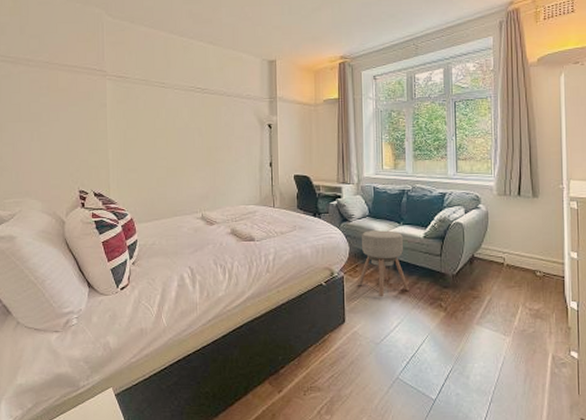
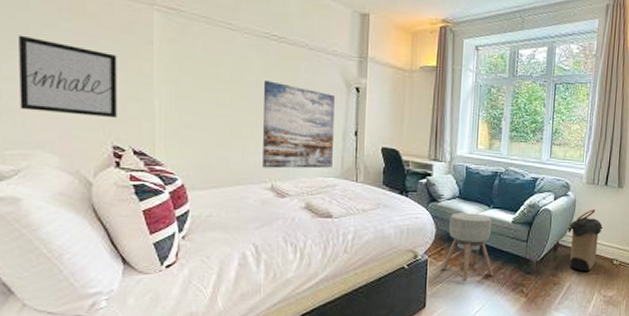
wall art: none [14,110,82,168] -> present [19,35,117,119]
wall art: none [191,126,252,200] -> present [263,80,335,169]
laundry hamper: none [482,220,521,284] -> present [568,209,604,272]

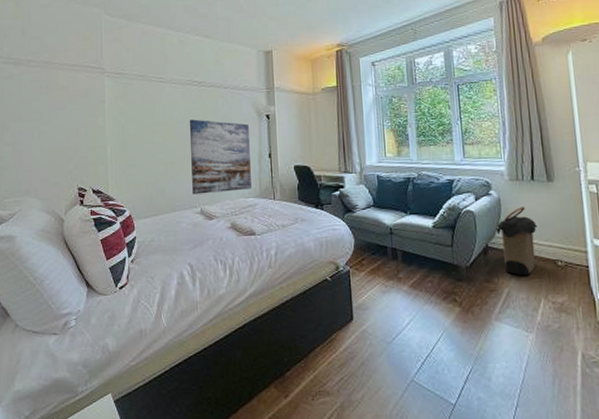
wall art: present [19,35,117,119] -> none [15,110,80,167]
ottoman: present [442,213,493,282] -> none [365,220,420,292]

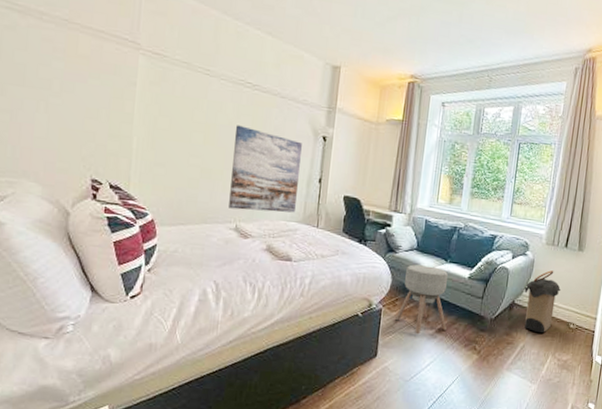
ottoman: none [365,220,420,292] -> present [395,264,448,335]

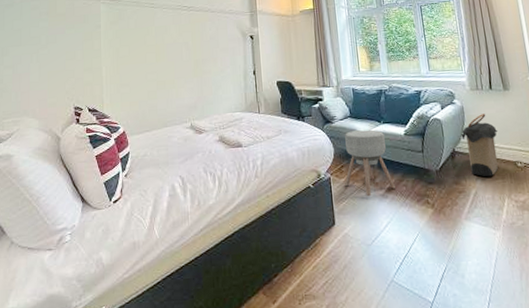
wall art: present [229,125,302,213] -> none [179,41,238,111]

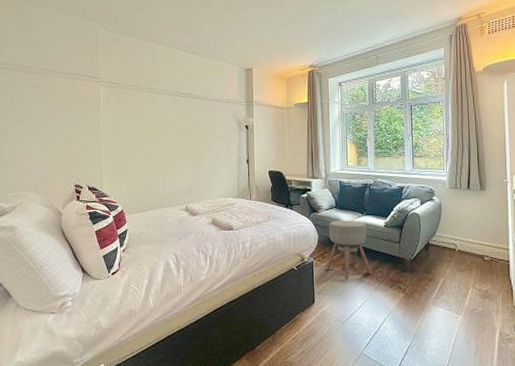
laundry hamper: present [461,114,499,177] -> none [436,211,471,268]

